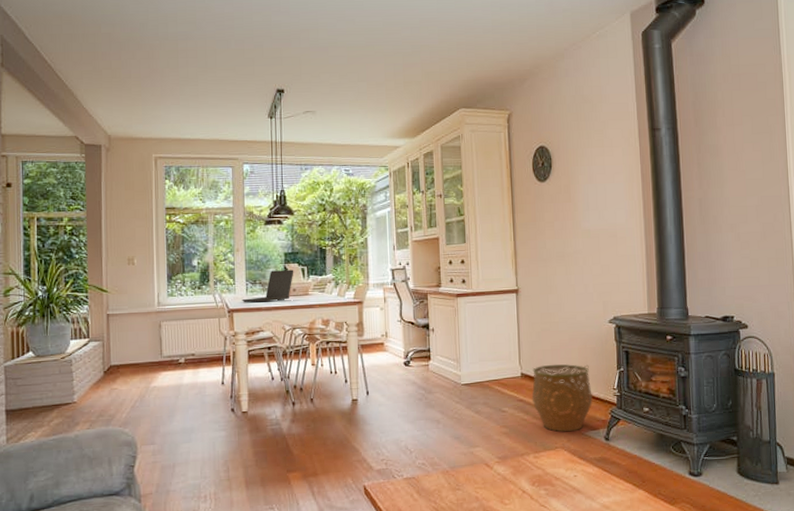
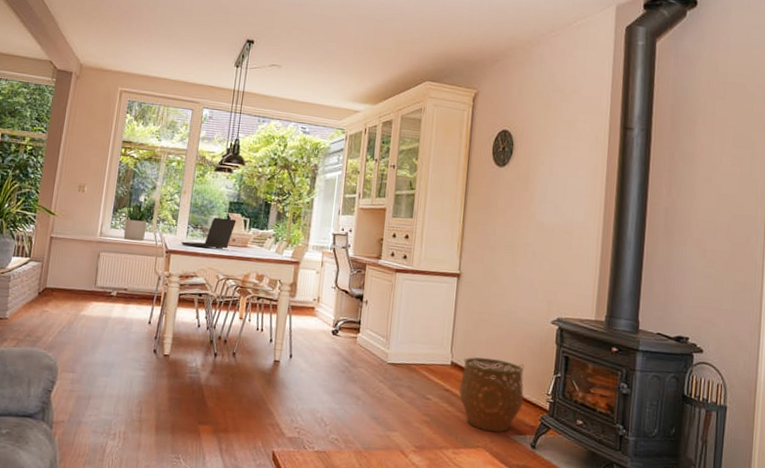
planter: none [181,265,205,306] -> present [123,201,149,241]

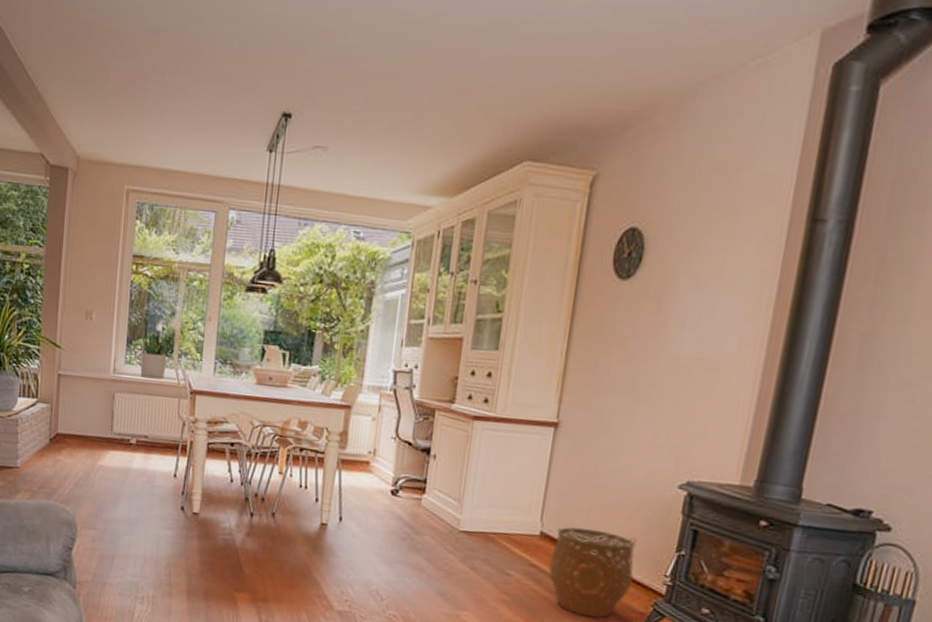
laptop computer: present [181,217,237,249] -> none [207,350,274,390]

